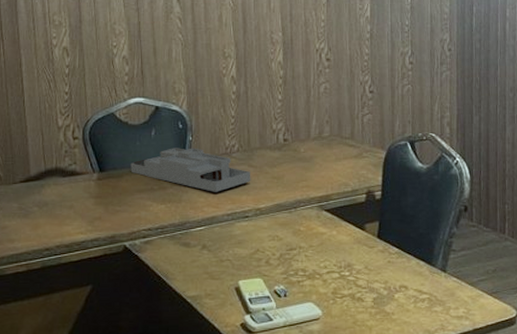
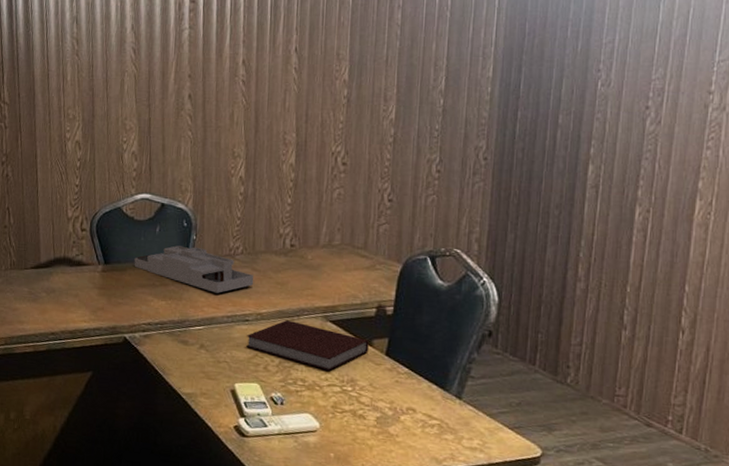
notebook: none [248,212,362,258] -> present [246,319,369,371]

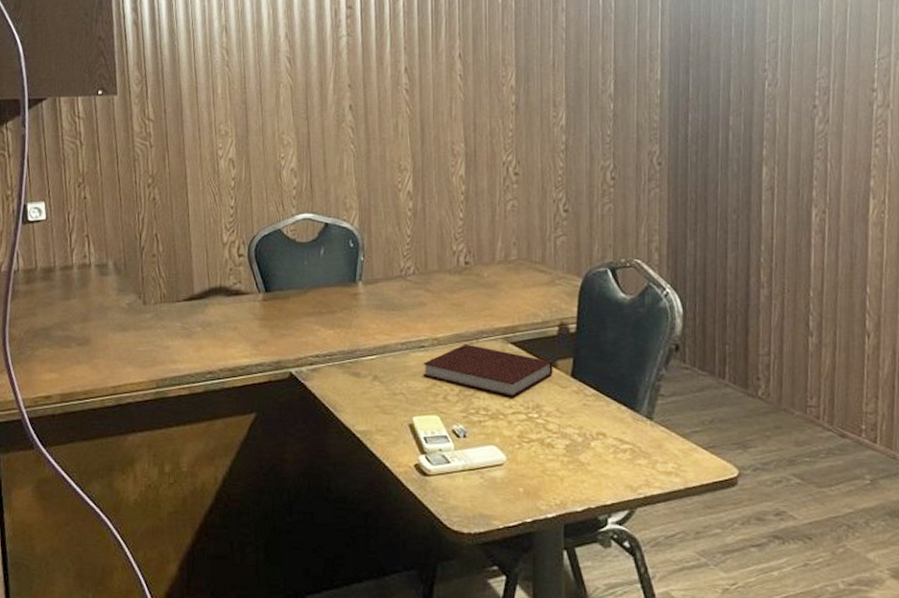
desk organizer: present [134,245,254,293] -> none [297,268,428,318]

